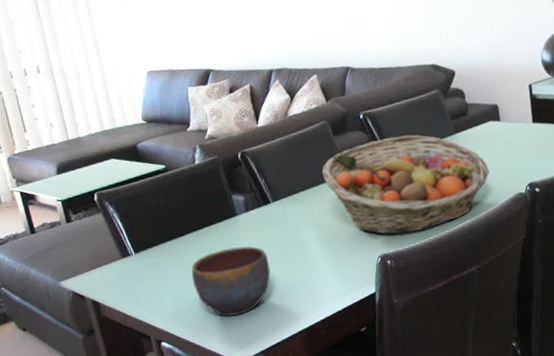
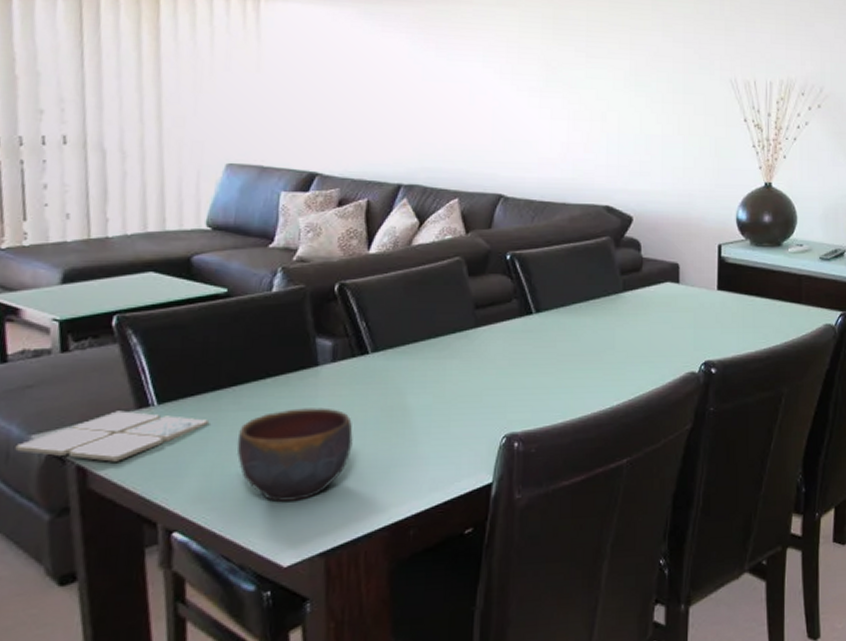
drink coaster: none [52,260,170,296] -> present [15,410,209,462]
fruit basket: present [321,135,490,235] -> none [445,287,659,410]

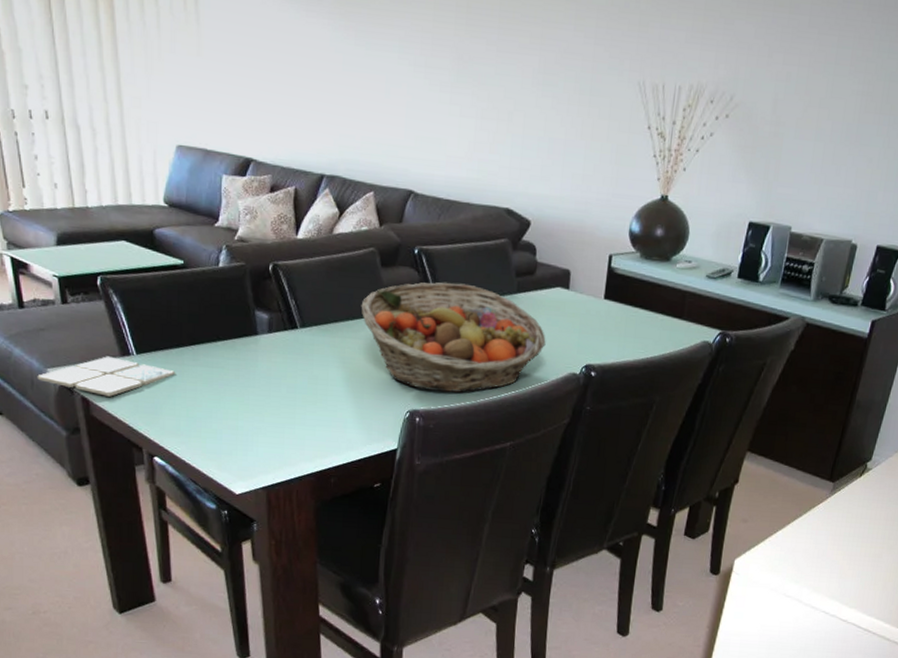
bowl: present [236,408,353,502] -> none [197,369,286,444]
fruit basket: none [445,287,659,410] -> present [361,282,546,393]

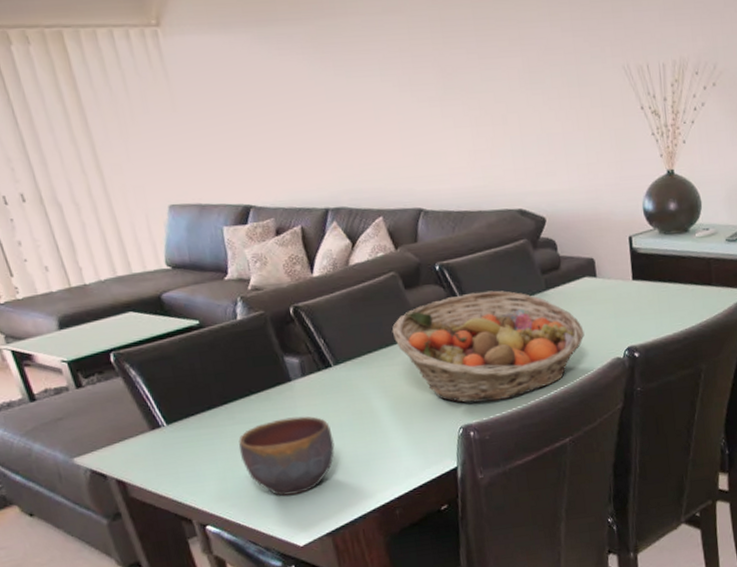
drink coaster: present [37,356,175,397] -> none [64,432,212,475]
bowl: none [197,369,286,444] -> present [238,416,335,496]

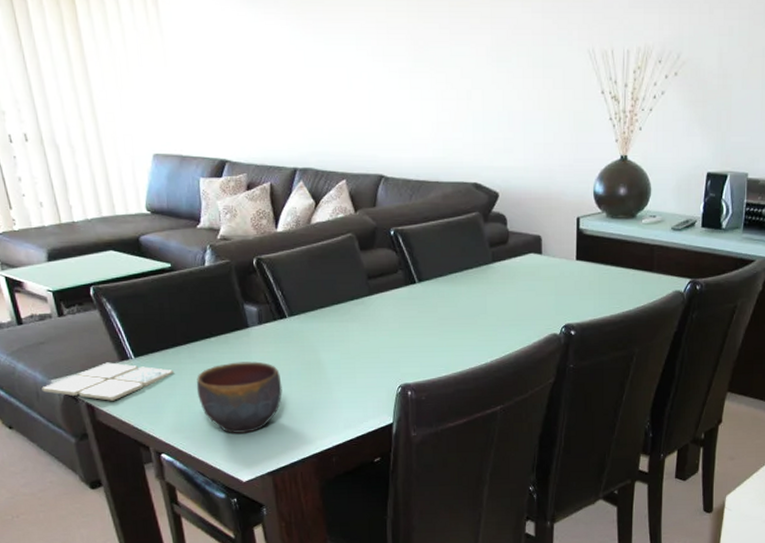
drink coaster: none [64,432,212,475] -> present [42,362,173,401]
fruit basket: present [392,290,585,403] -> none [344,259,525,365]

